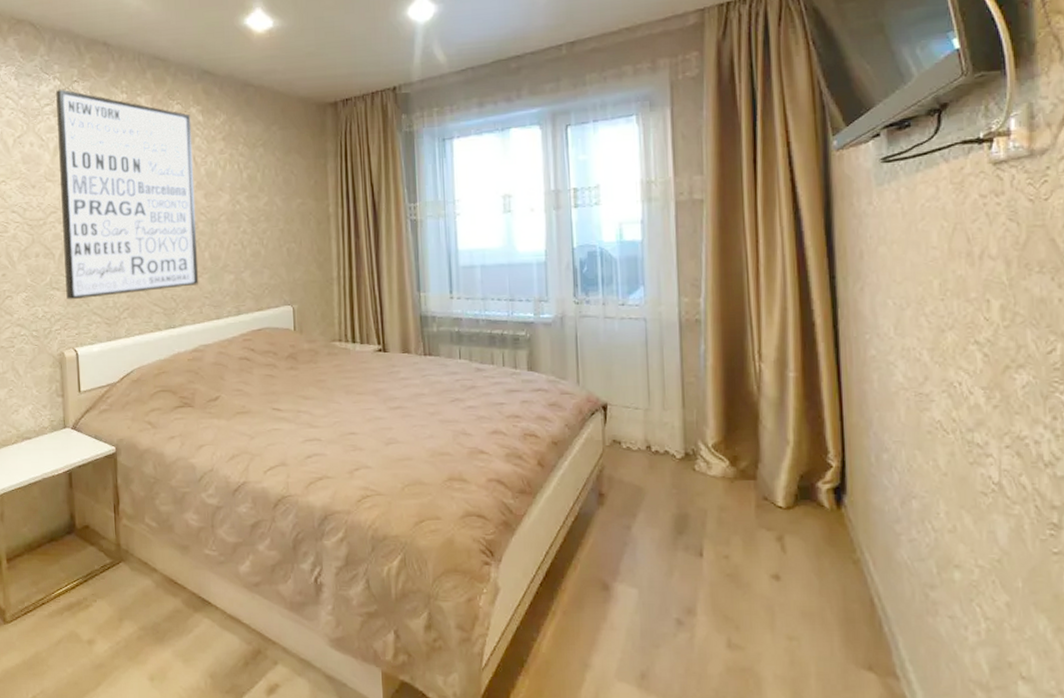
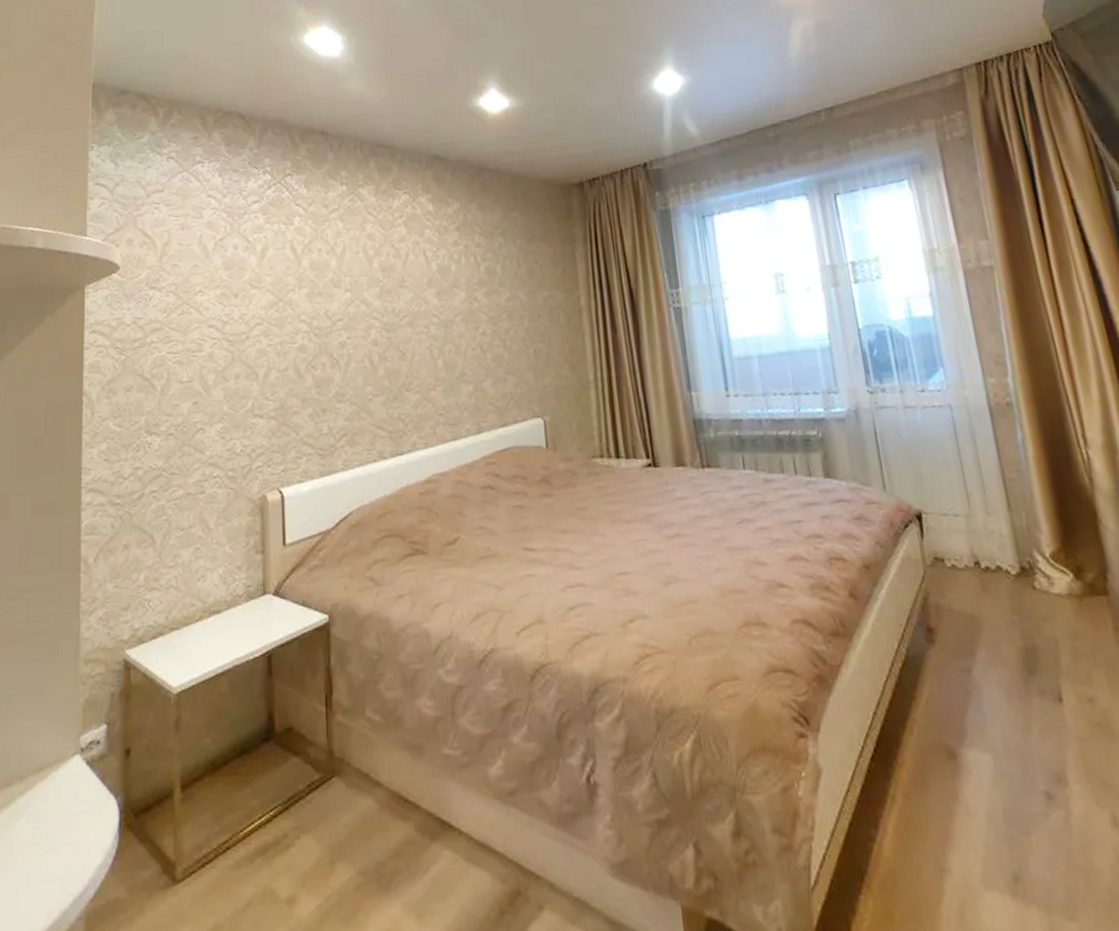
wall art: present [56,89,199,300] -> none [266,184,432,429]

